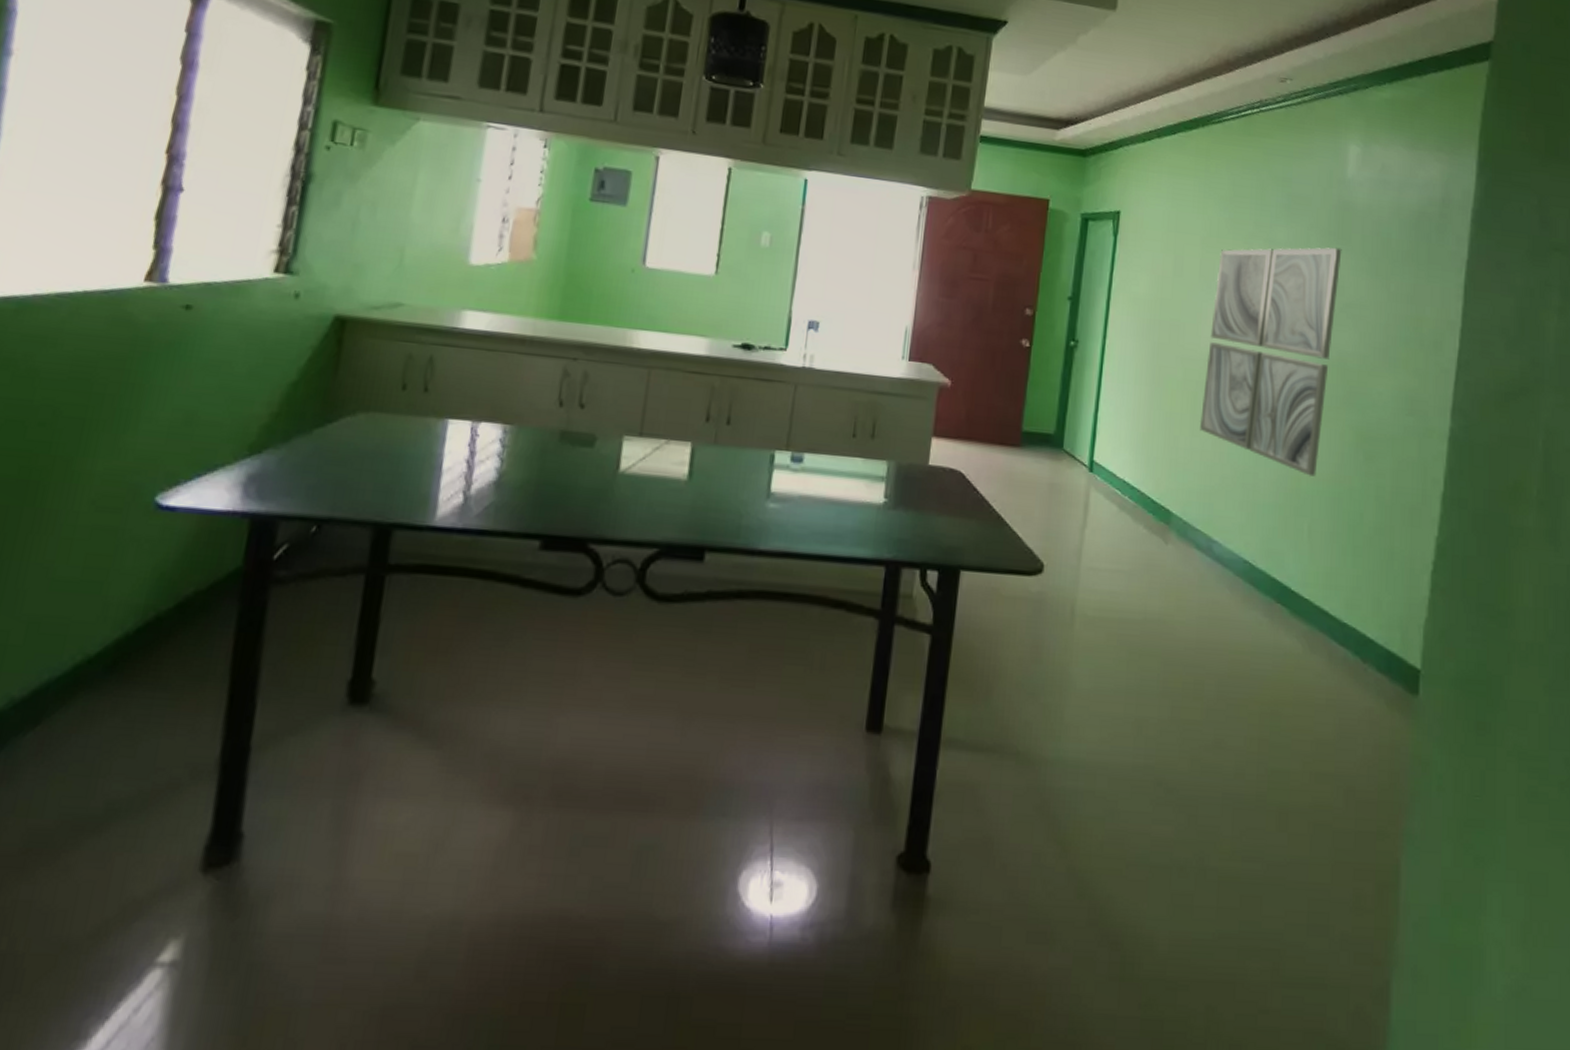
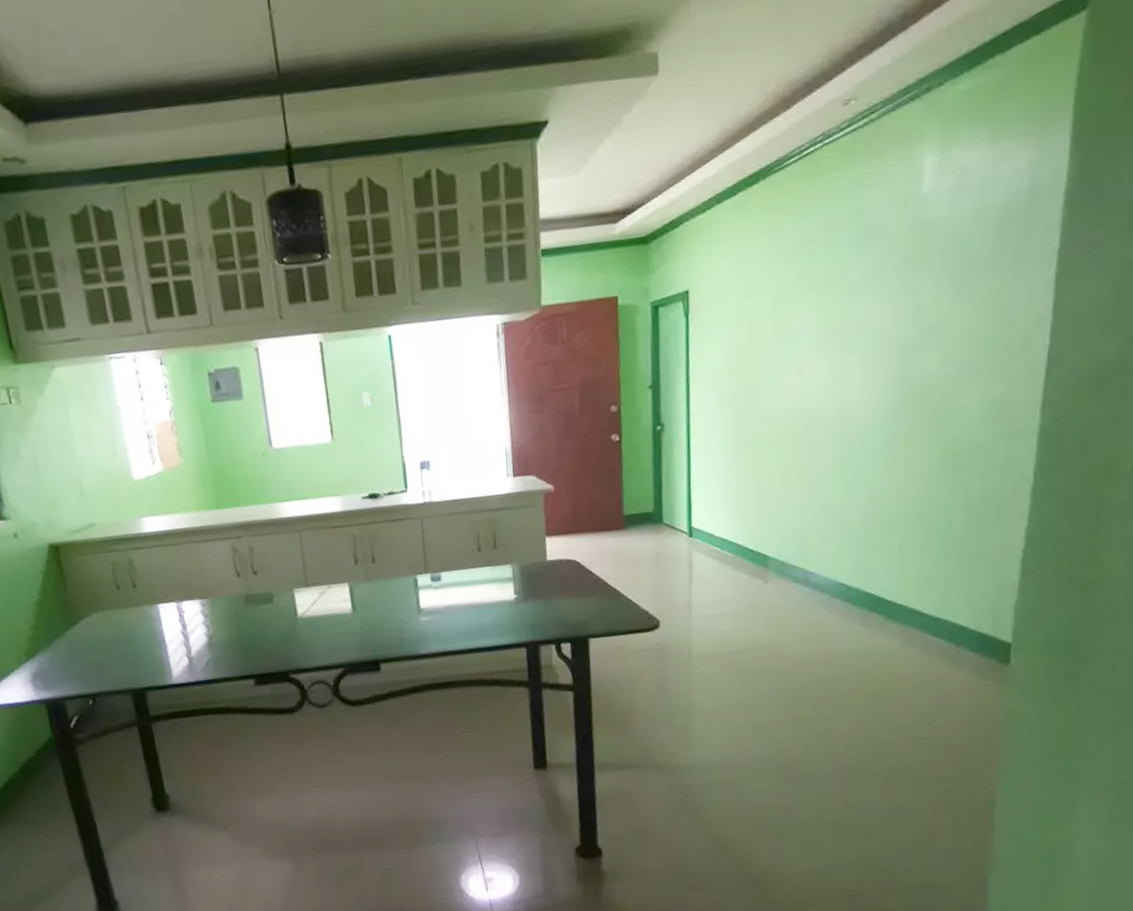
wall art: present [1200,247,1342,477] -> none [788,271,921,499]

